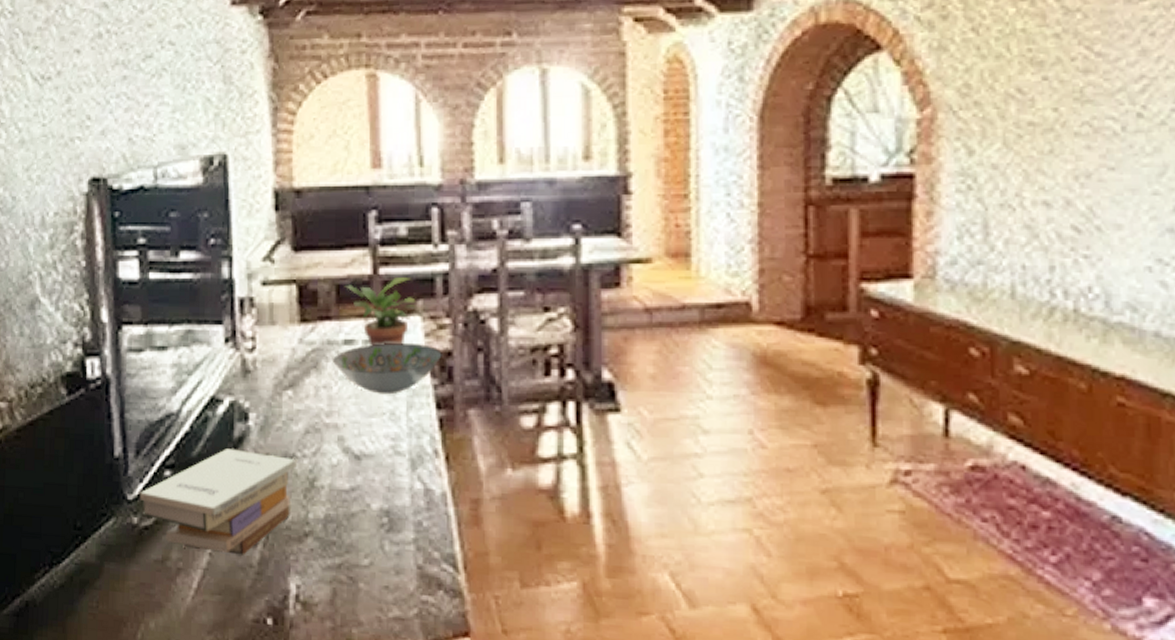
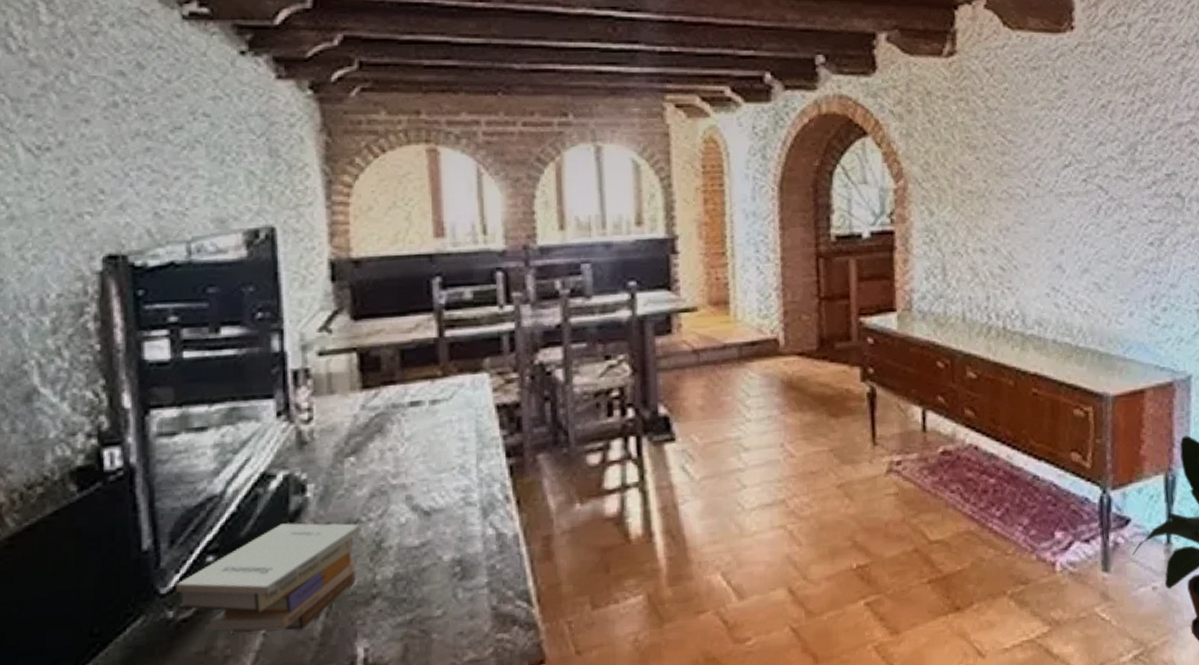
decorative bowl: present [333,342,442,395] -> none [399,398,510,450]
potted plant: present [344,277,419,346] -> none [408,338,486,405]

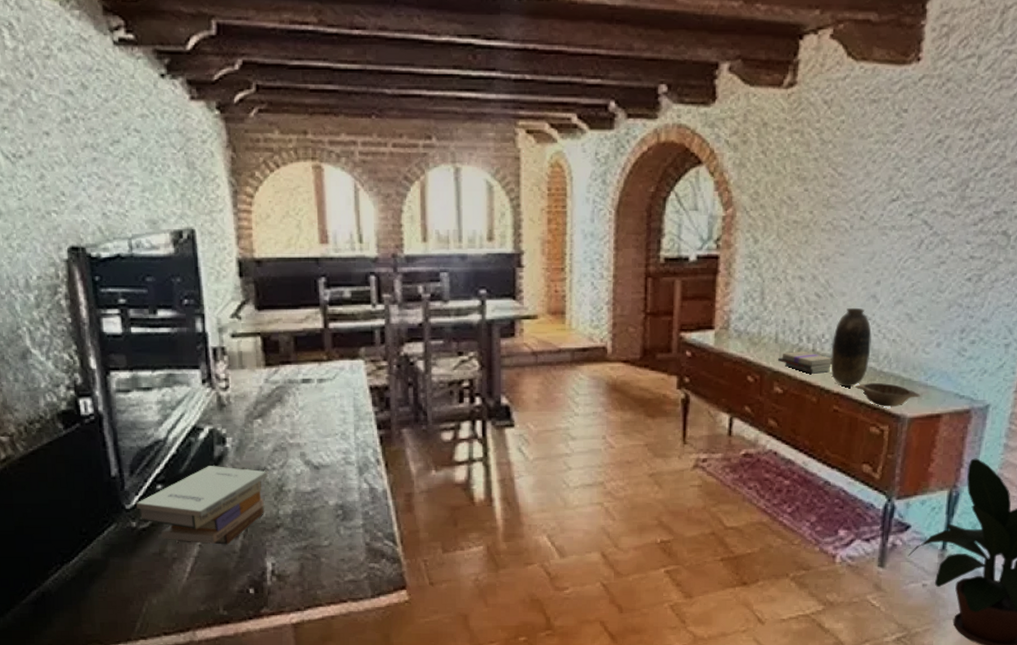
books: none [968,329,1025,354] -> present [778,350,832,374]
vase: none [1022,279,1064,367] -> present [830,307,872,388]
decorative bowl: none [1051,359,1120,387] -> present [854,383,920,407]

